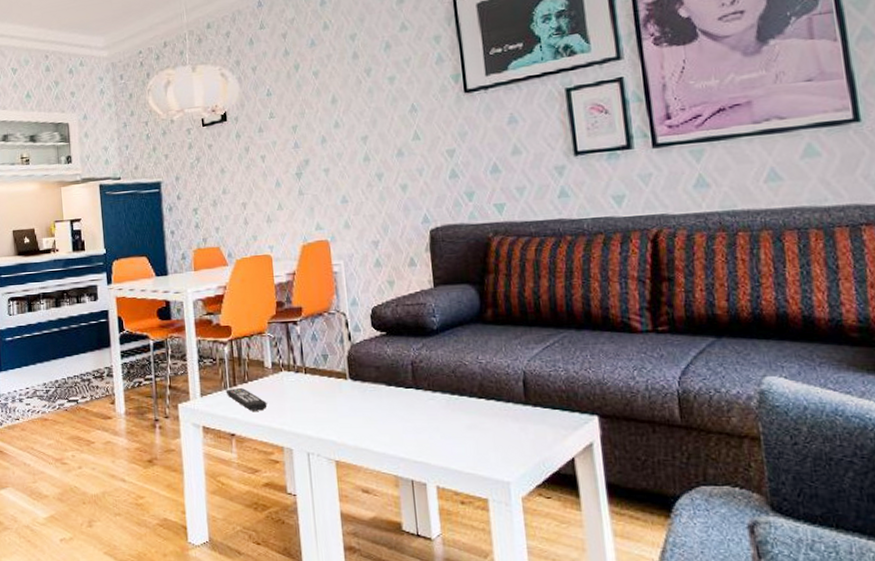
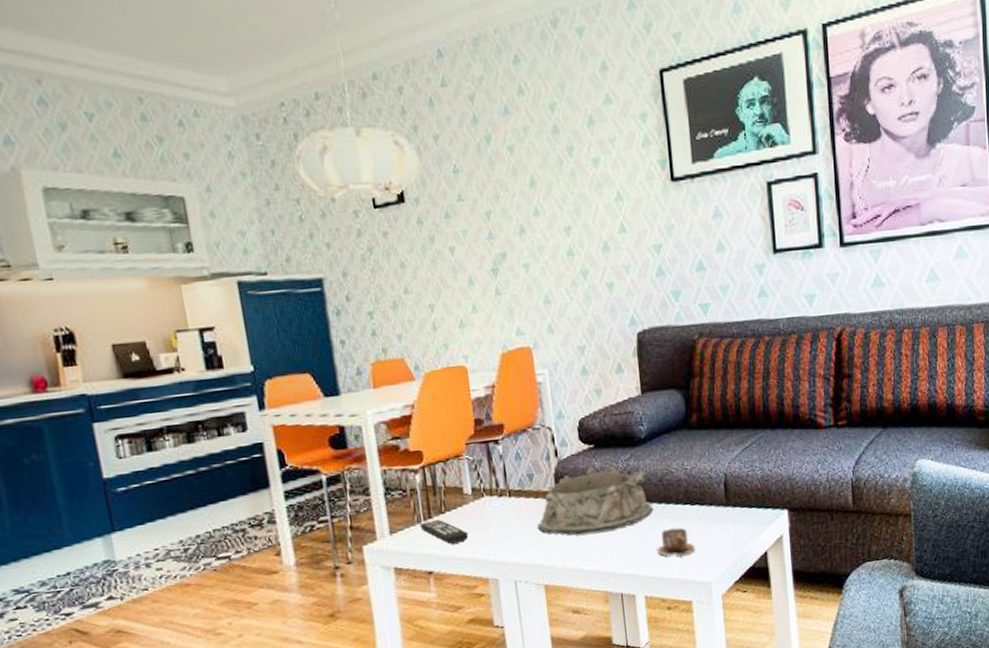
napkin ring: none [330,353,445,416] -> present [537,466,653,535]
cup: none [449,420,491,451] -> present [657,527,695,557]

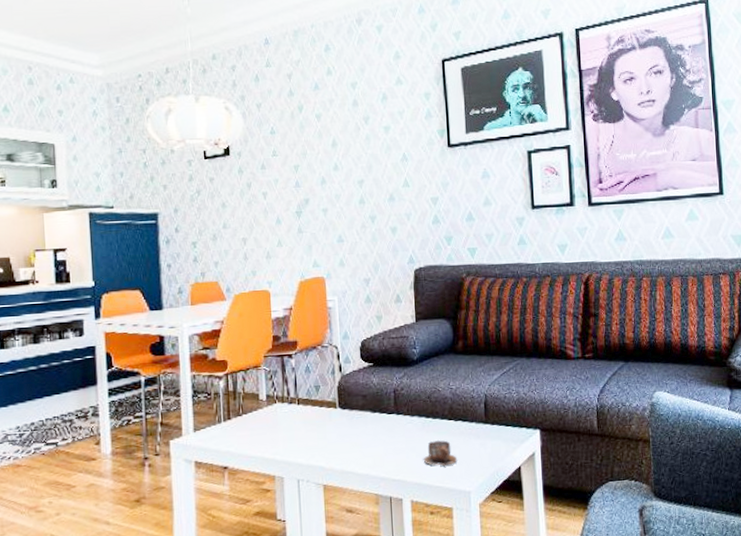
remote control: present [419,520,469,544] -> none [219,421,261,443]
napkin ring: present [537,466,653,535] -> none [320,383,421,441]

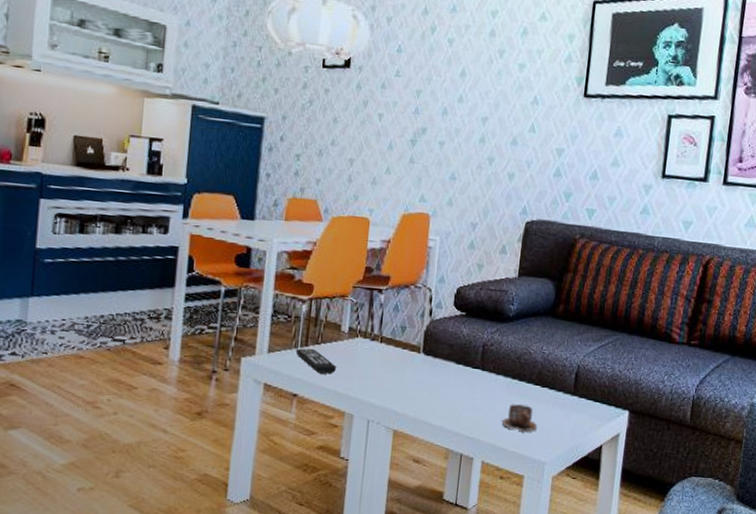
remote control: none [219,421,261,443] -> present [295,348,337,374]

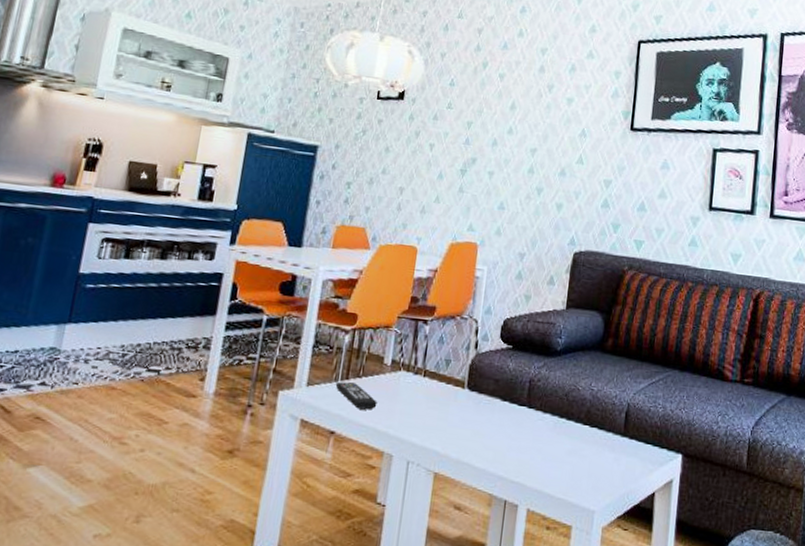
cup: present [501,403,537,432] -> none [548,444,586,477]

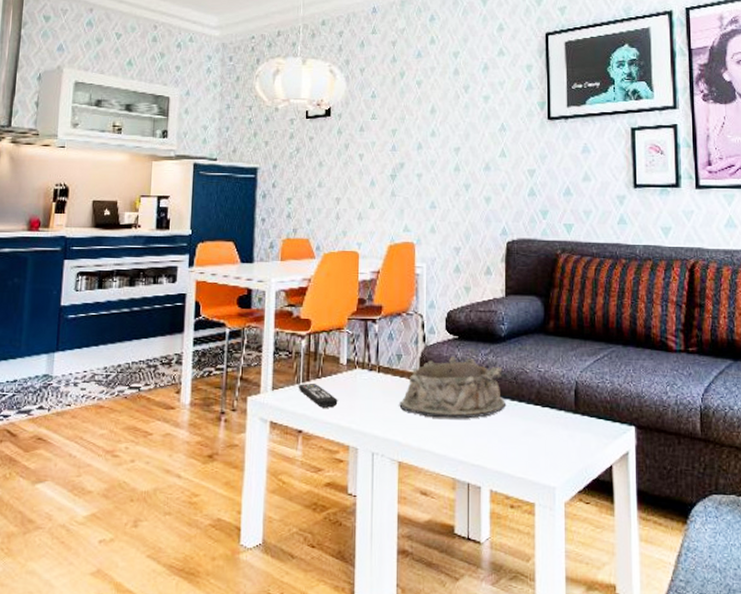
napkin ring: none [442,367,555,433] -> present [399,357,505,419]

